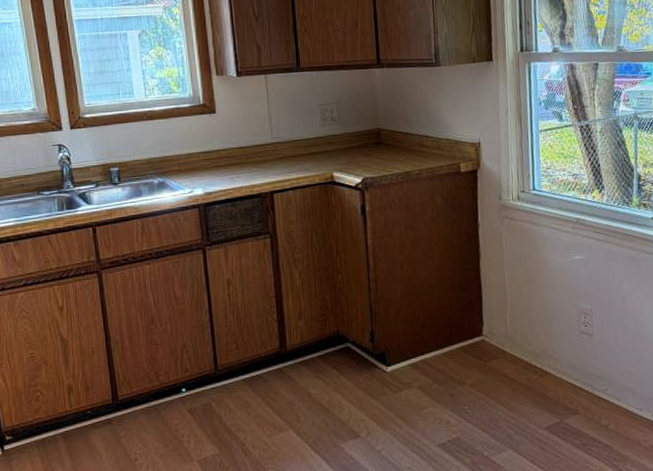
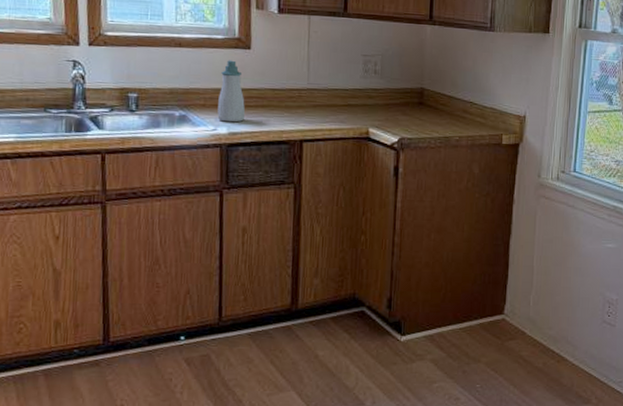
soap bottle: none [191,125,217,184] -> present [217,60,245,123]

